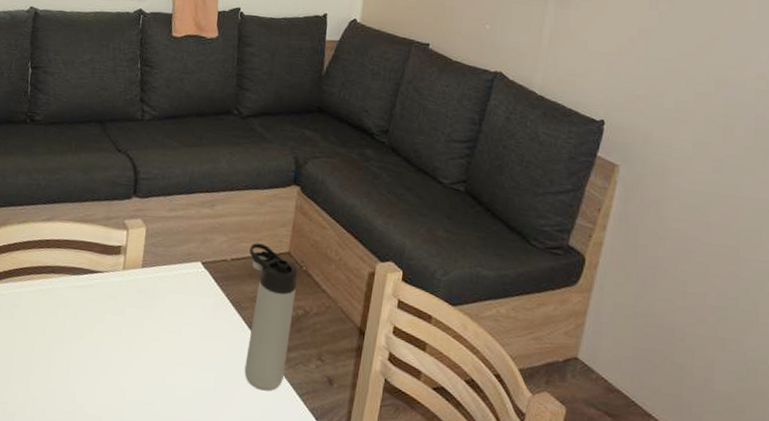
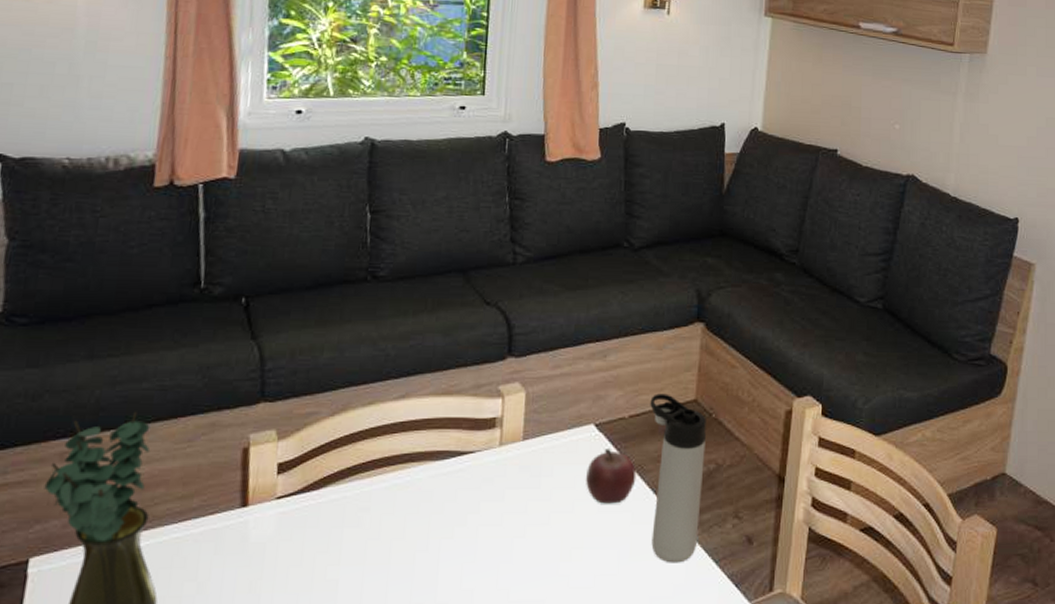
fruit: none [192,284,235,332] -> present [586,449,637,504]

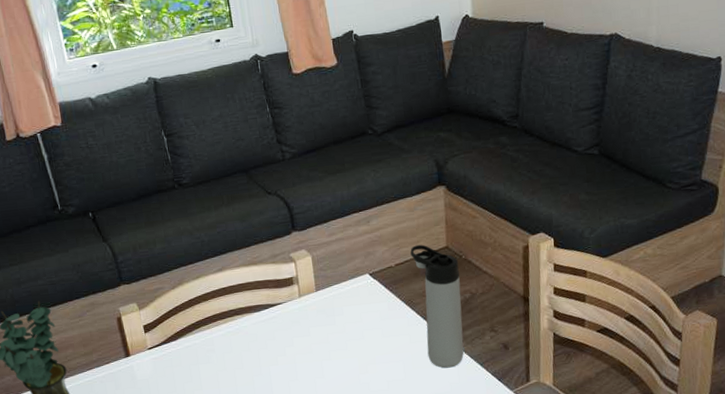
fruit: present [586,449,637,504] -> none [369,290,409,331]

